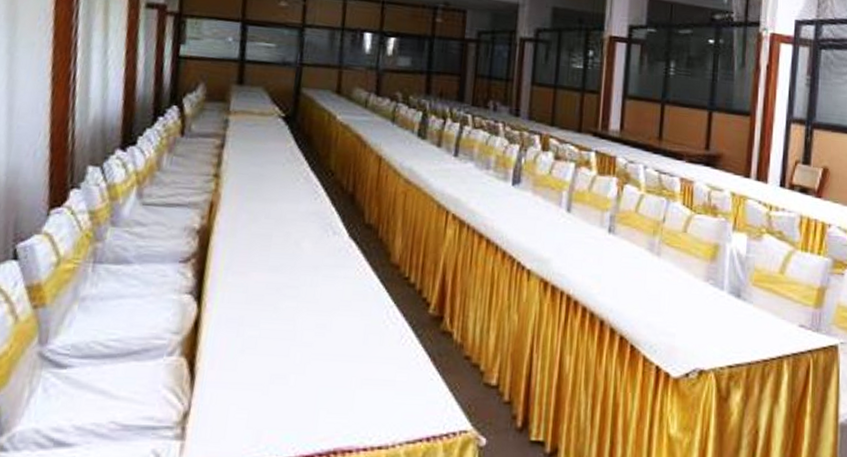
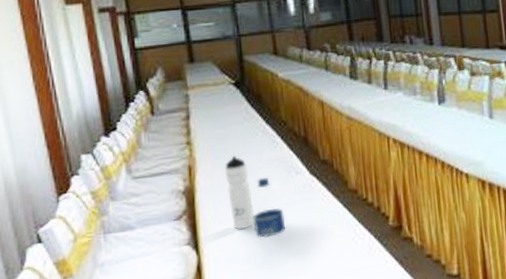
water bottle: none [246,200,280,288] -> present [224,156,256,229]
water bottle: none [271,231,311,302] -> present [253,177,286,238]

